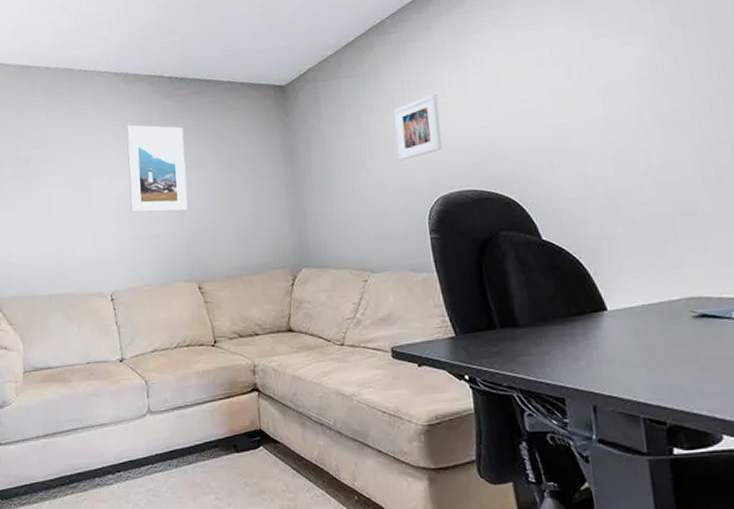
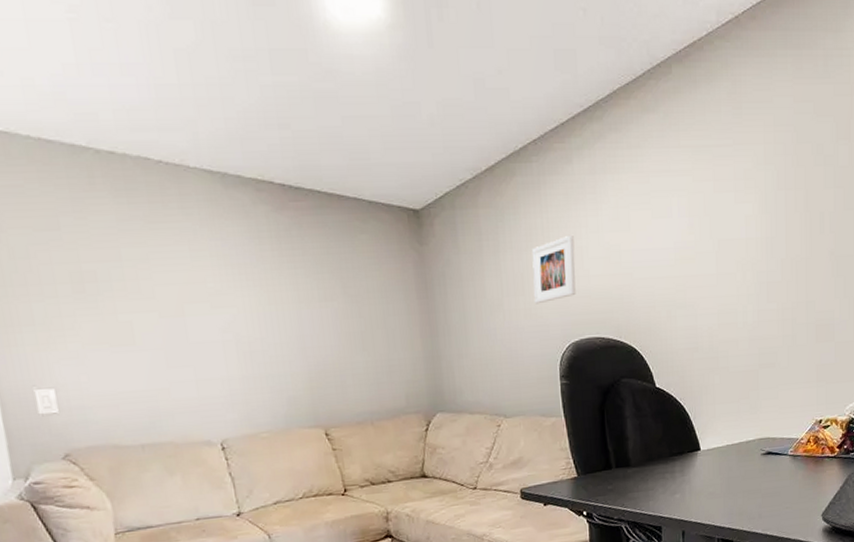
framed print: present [126,125,188,213] -> none [229,240,310,349]

